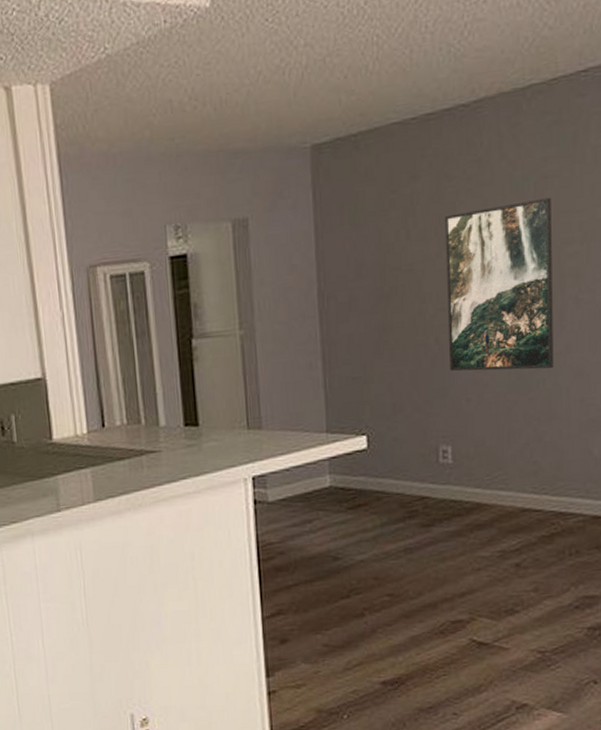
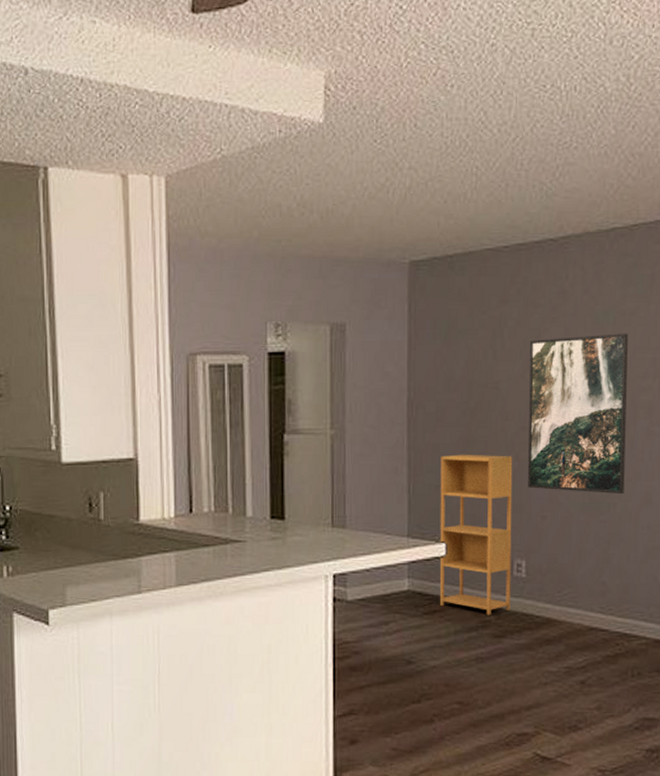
shelving unit: none [356,339,438,505] -> present [439,454,513,615]

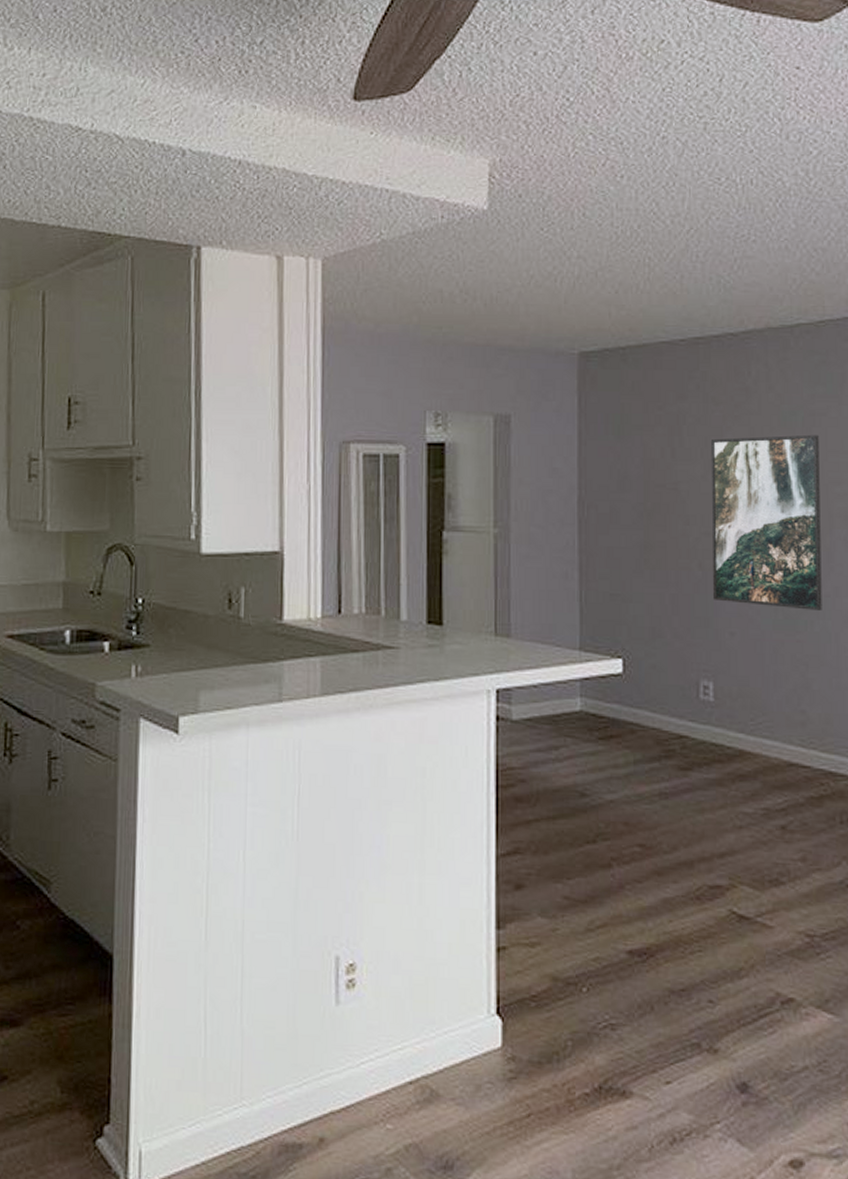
shelving unit: present [439,454,513,615] -> none [615,560,698,744]

